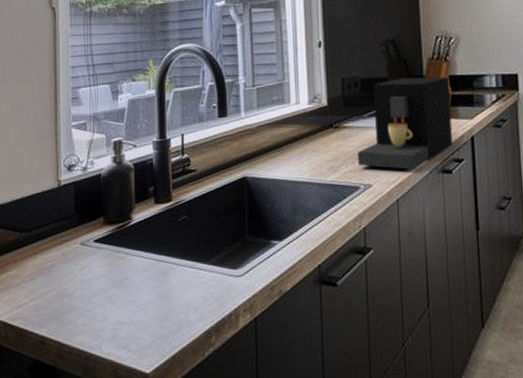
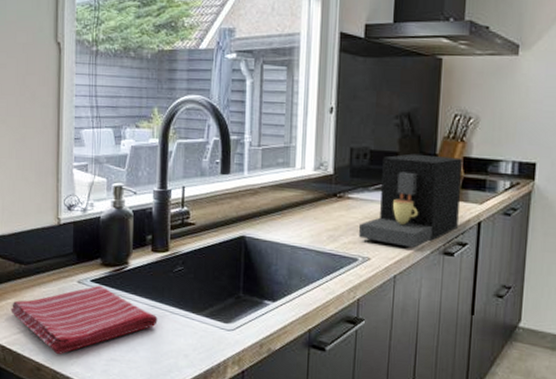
dish towel: none [12,244,165,325] -> present [11,285,158,355]

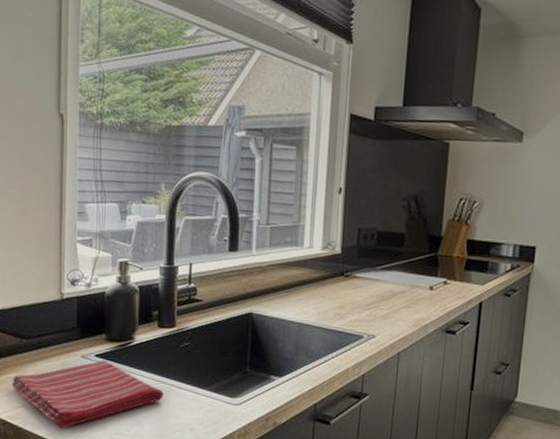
coffee maker: present [359,153,462,248] -> none [365,235,466,326]

